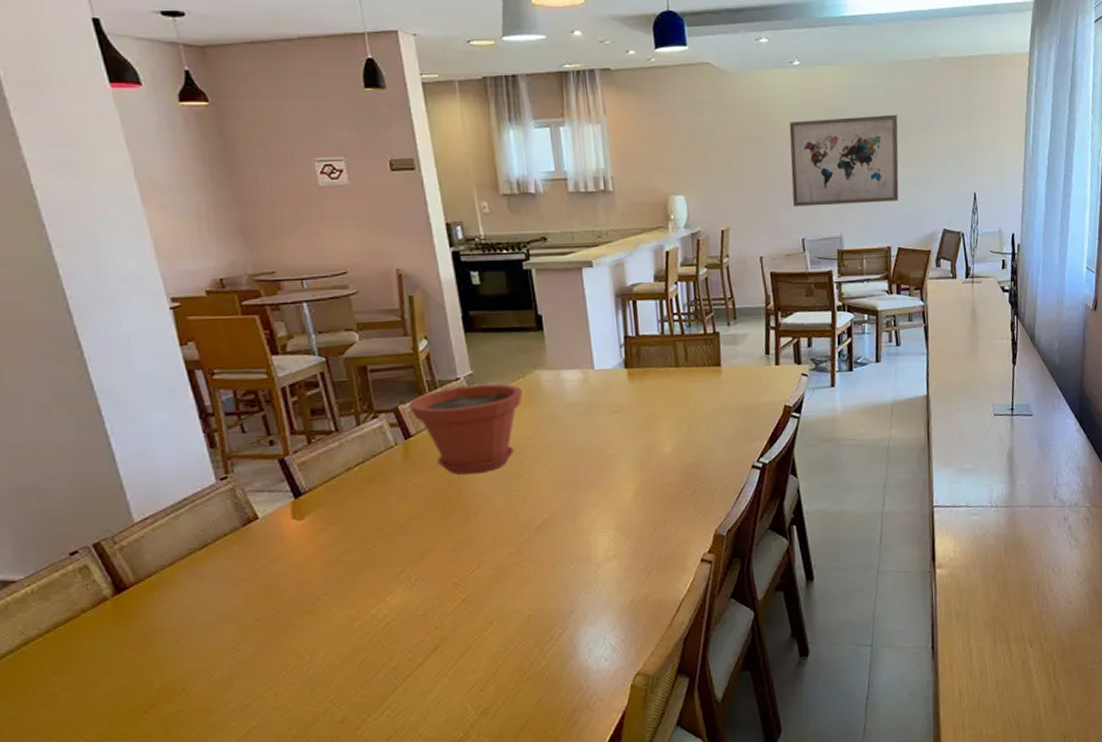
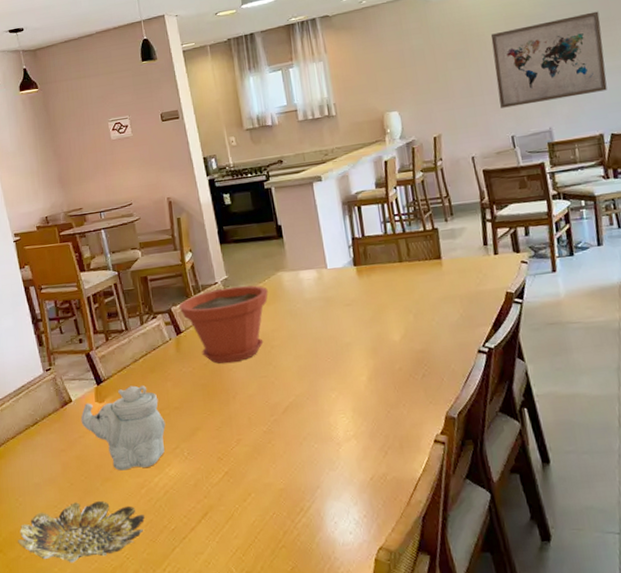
bowl: none [178,638,357,715] -> present [18,500,145,563]
teapot: none [270,499,388,602] -> present [80,385,166,471]

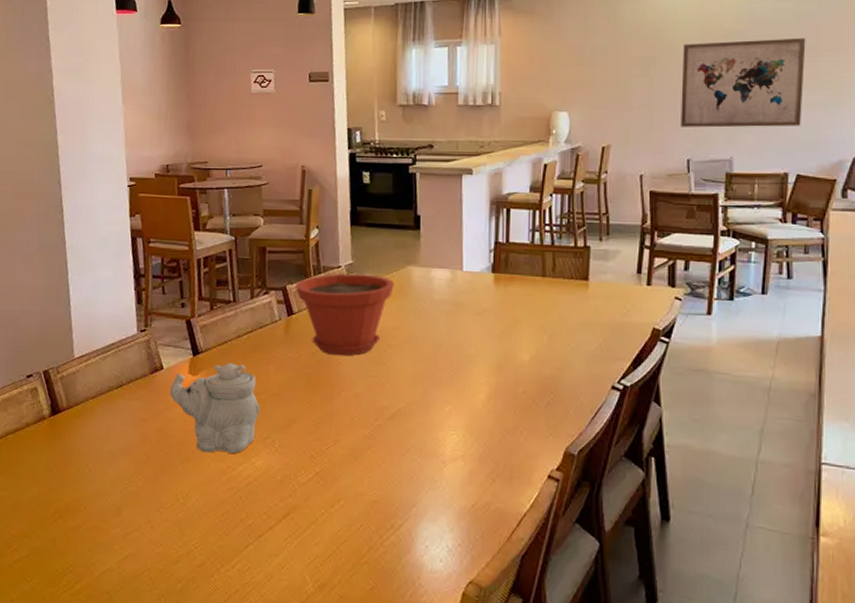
bowl: present [18,500,145,563] -> none [81,478,221,543]

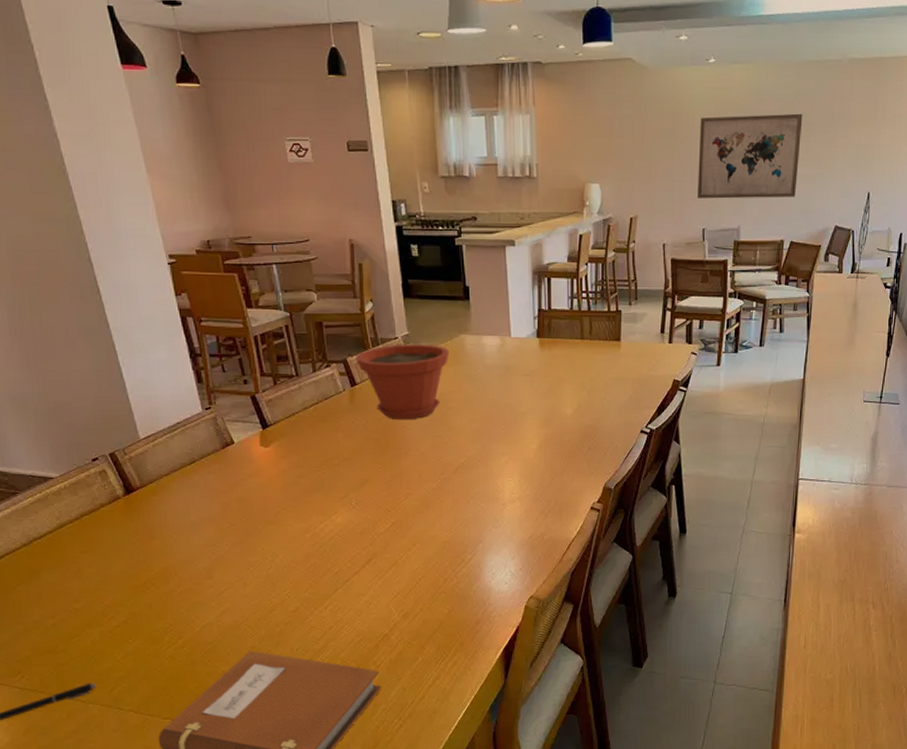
teapot: present [169,362,260,453] -> none [243,433,334,515]

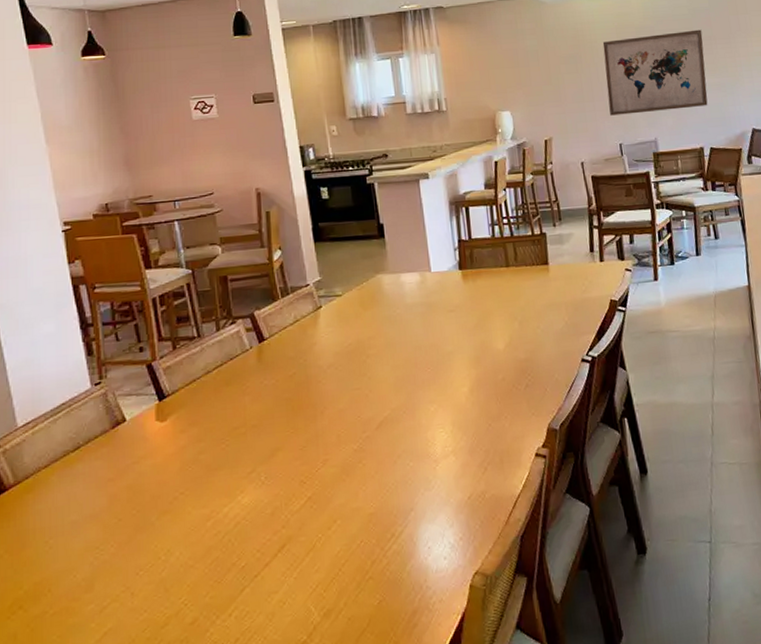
plant pot: present [355,344,449,420] -> none [263,288,366,376]

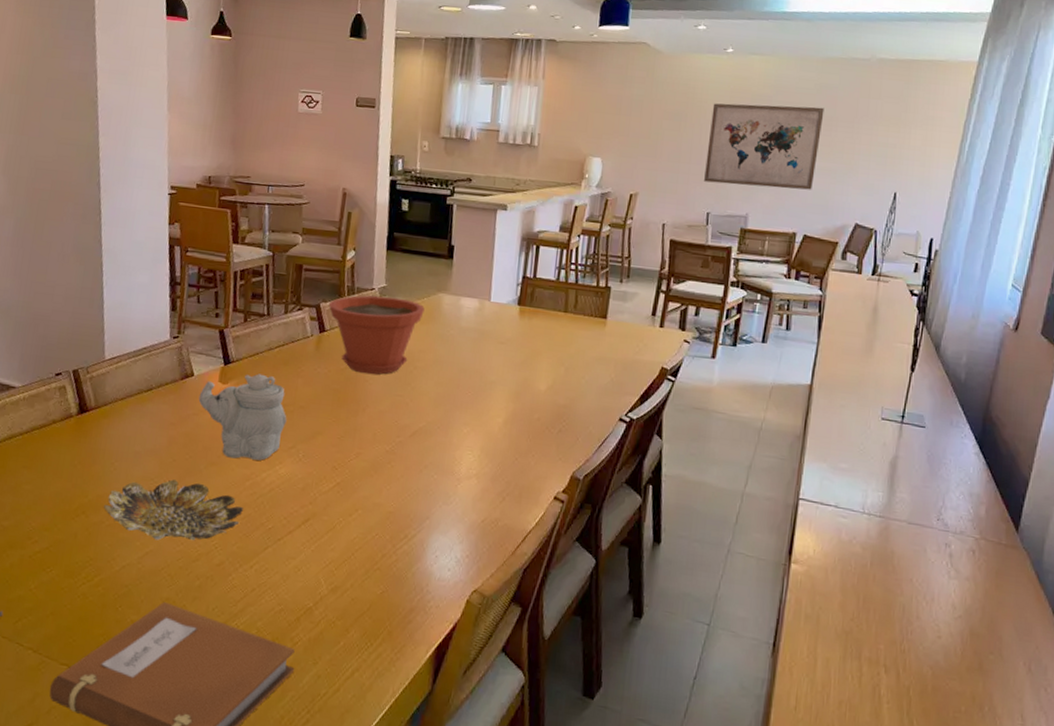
bowl: none [44,537,209,616] -> present [104,479,243,541]
teapot: none [136,401,240,501] -> present [198,373,287,460]
plant pot: none [263,288,366,376] -> present [328,295,425,375]

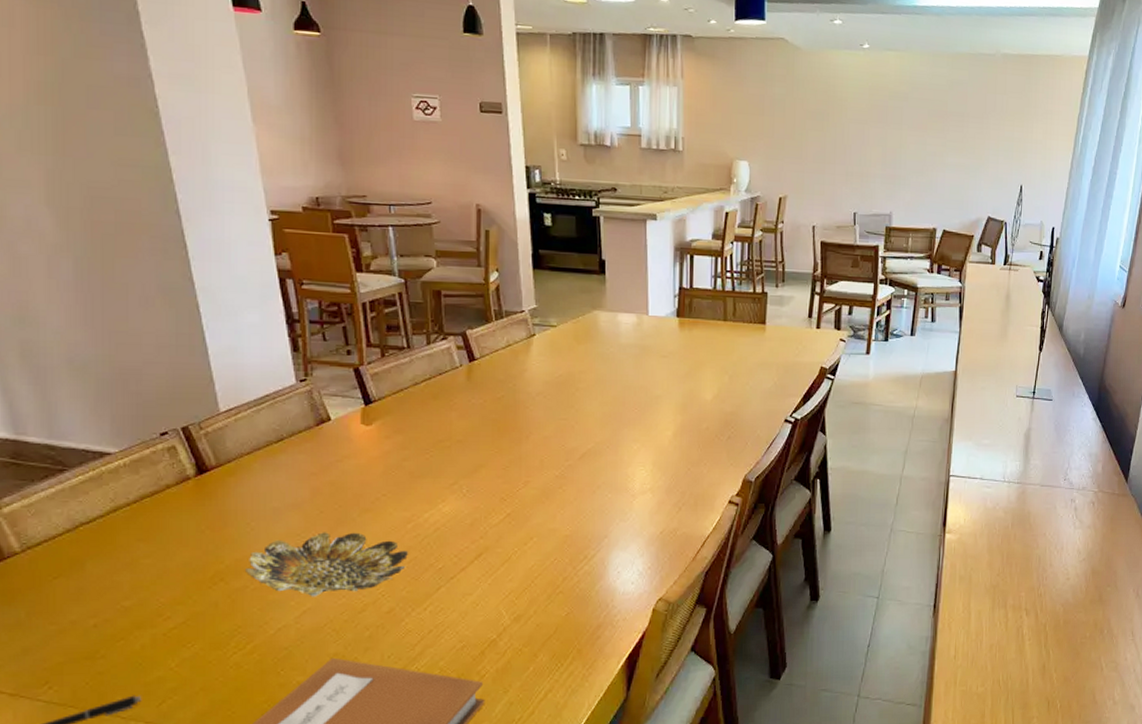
teapot: present [198,373,287,460] -> none [340,411,444,502]
plant pot: present [328,295,425,375] -> none [475,318,581,401]
wall art: present [704,103,825,190] -> none [849,101,956,186]

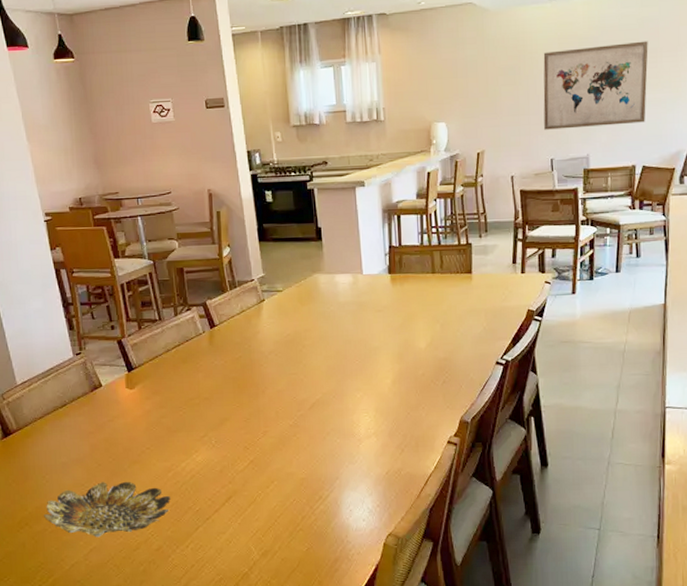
wall art: none [849,101,956,186] -> present [543,41,648,130]

